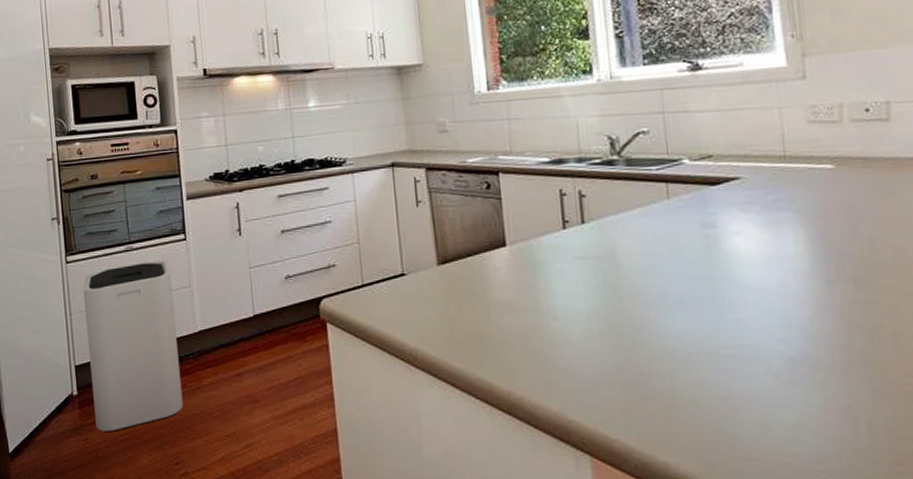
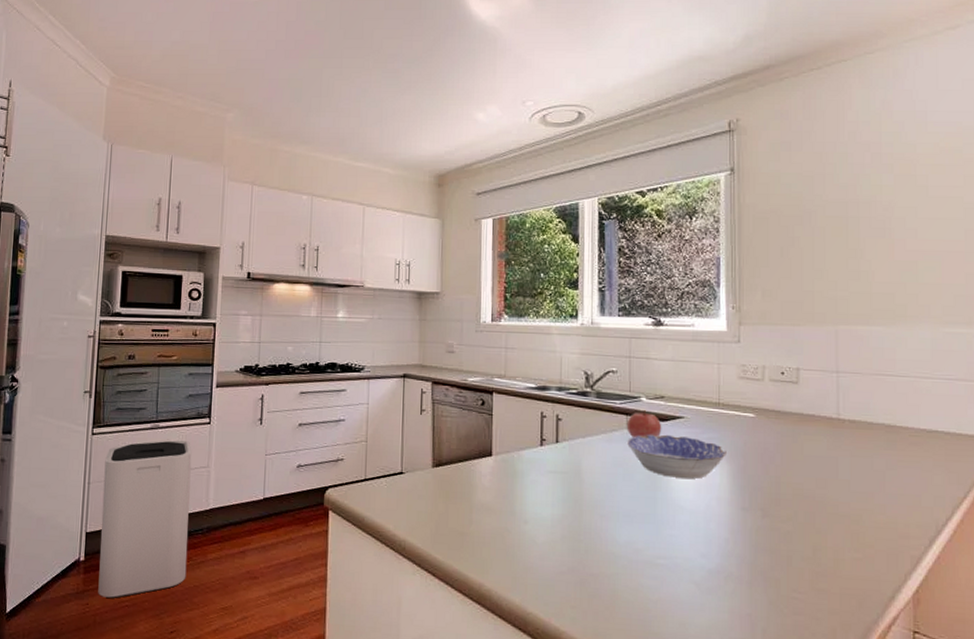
fruit: none [667,173,714,209] -> present [626,409,662,438]
bowl: none [669,200,801,251] -> present [626,434,726,479]

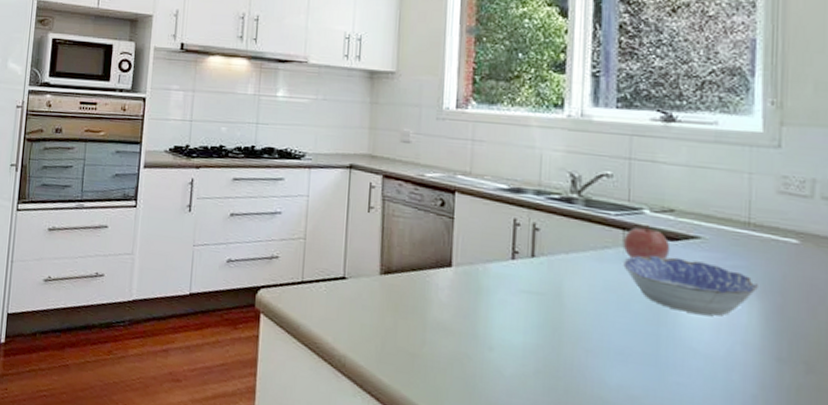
trash can: present [98,440,192,598] -> none [17,221,116,387]

